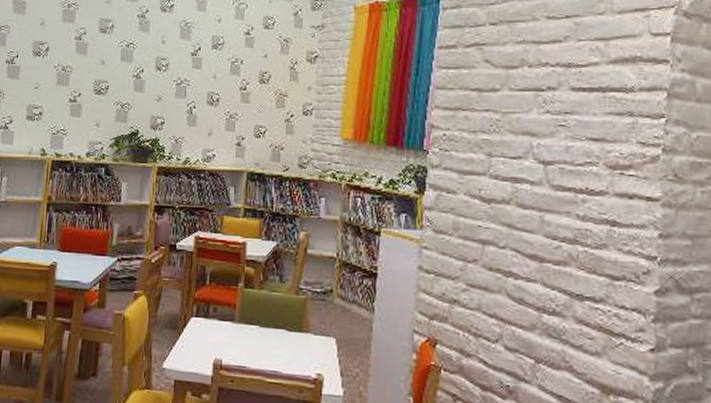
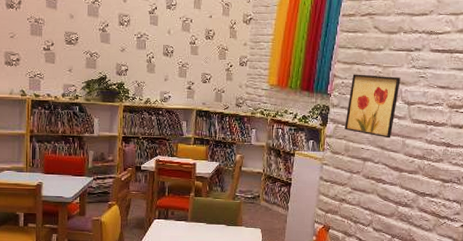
wall art: none [450,123,530,213] -> present [344,74,401,139]

